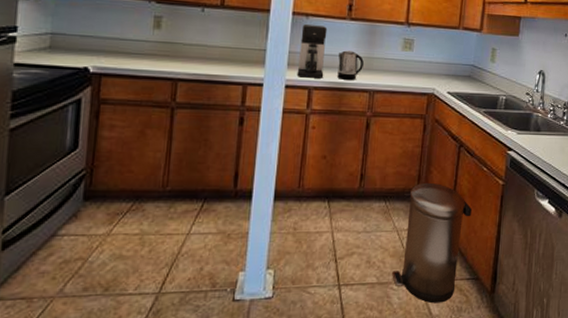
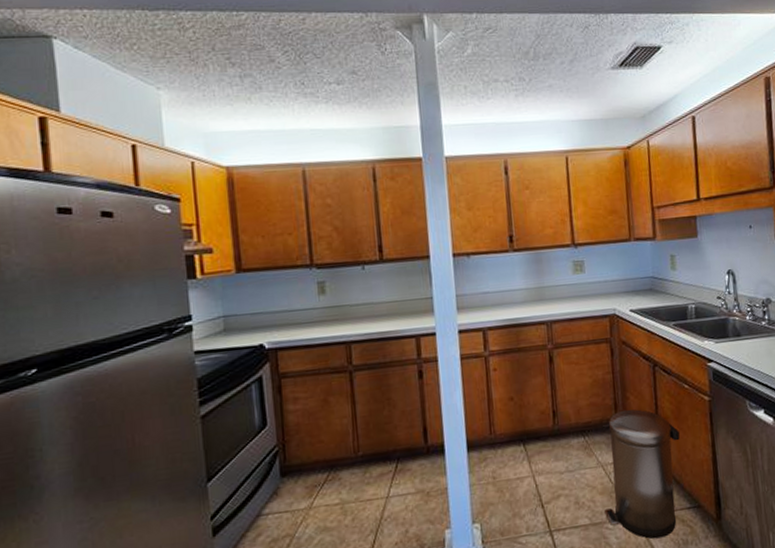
coffee maker: present [296,24,328,78] -> none [465,262,496,320]
kettle: present [337,50,365,80] -> none [506,283,536,315]

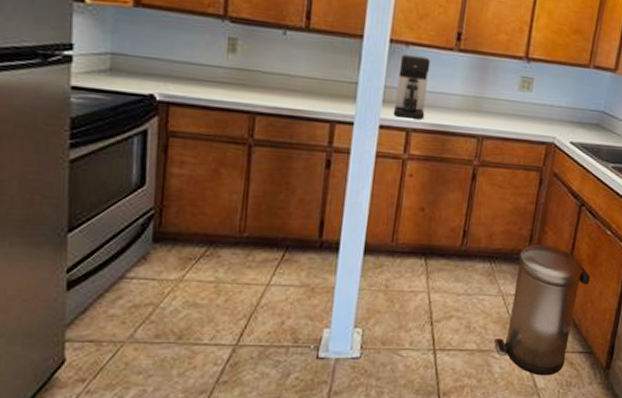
coffee maker: none [465,262,496,320] -> present [393,55,431,119]

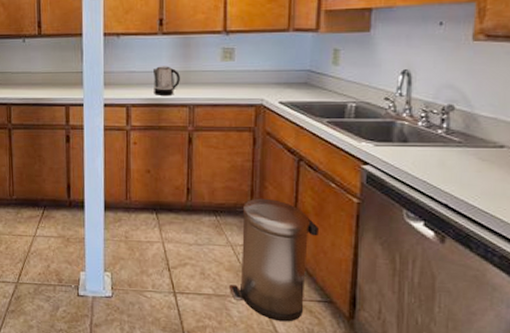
coffee maker: present [393,55,431,119] -> none [113,44,140,96]
kettle: none [440,87,473,123] -> present [152,66,181,95]

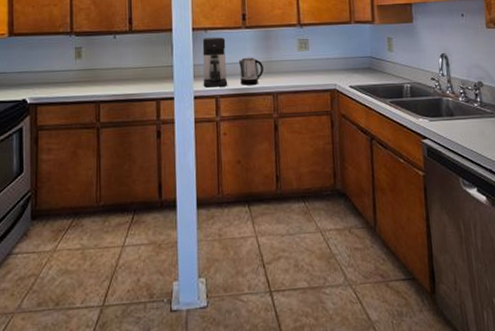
coffee maker: none [113,44,140,96] -> present [202,37,228,88]
pedal bin: present [229,198,318,322] -> none [322,179,395,308]

